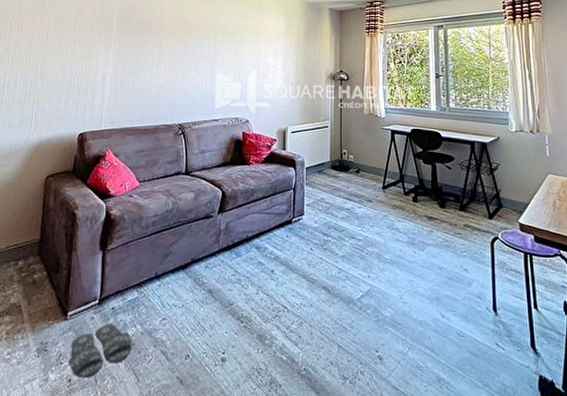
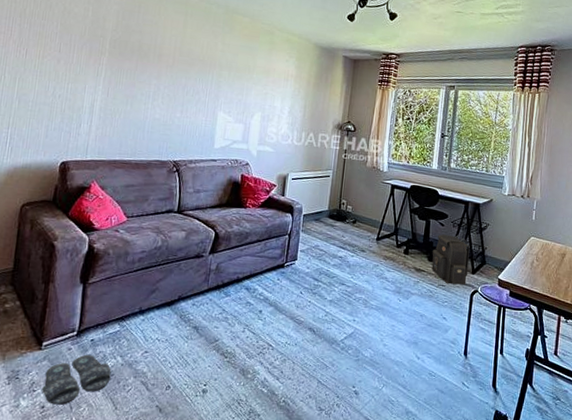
backpack: none [442,178,484,232] -> present [431,234,470,285]

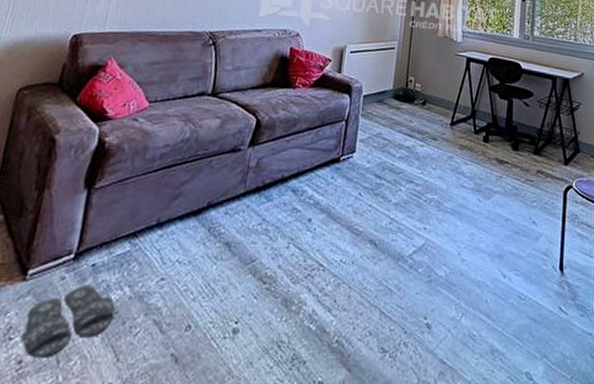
backpack: present [431,234,470,285] -> none [516,117,560,179]

